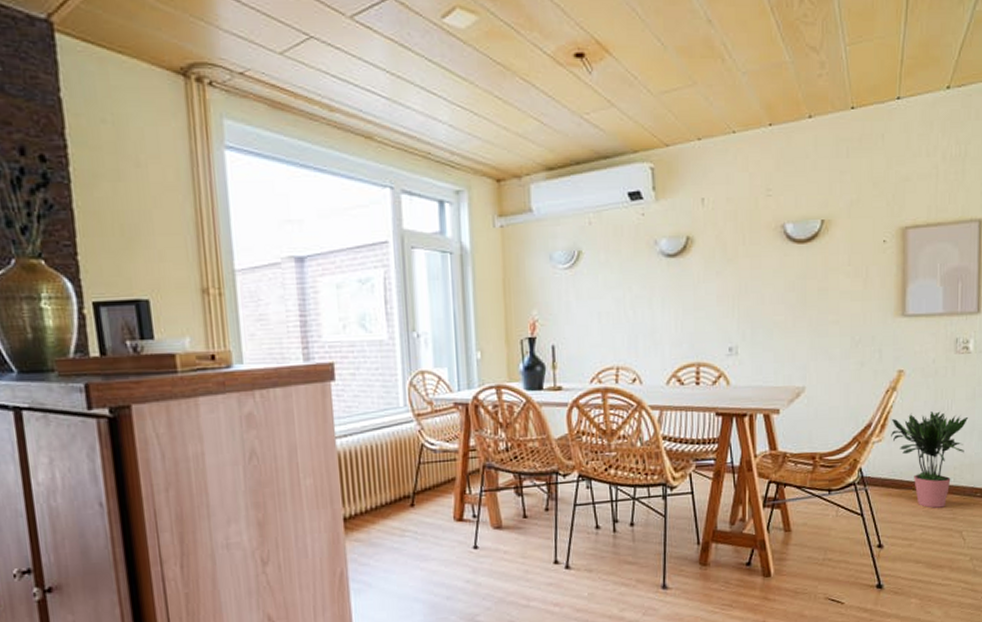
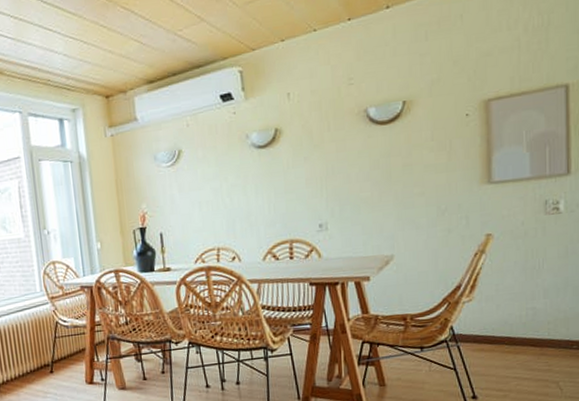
potted plant: present [891,411,969,508] -> none [481,270,562,361]

